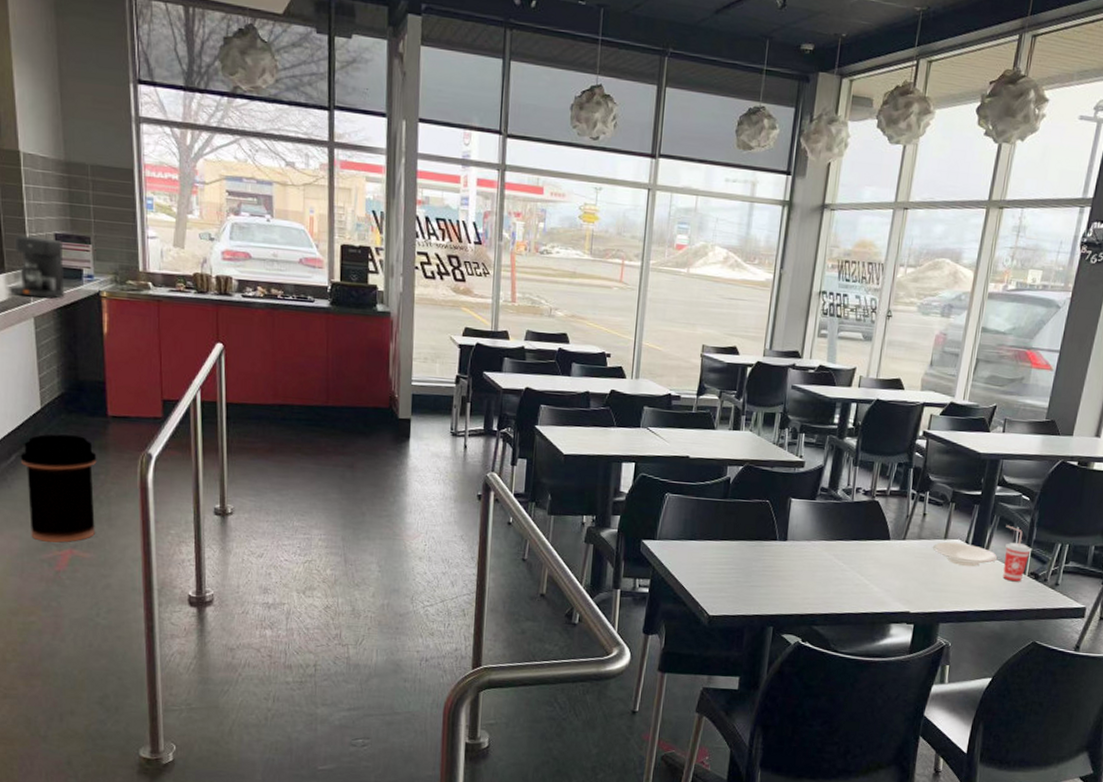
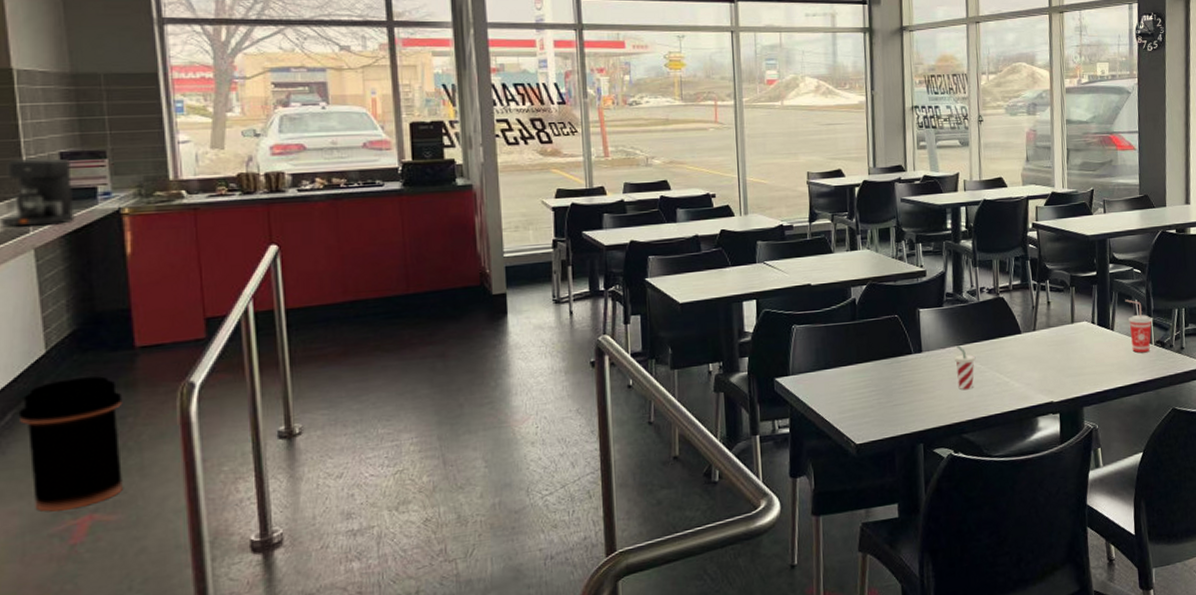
beverage cup: none [817,539,840,585] -> present [954,344,976,390]
saucer: present [932,541,998,567] -> none [1062,324,1124,347]

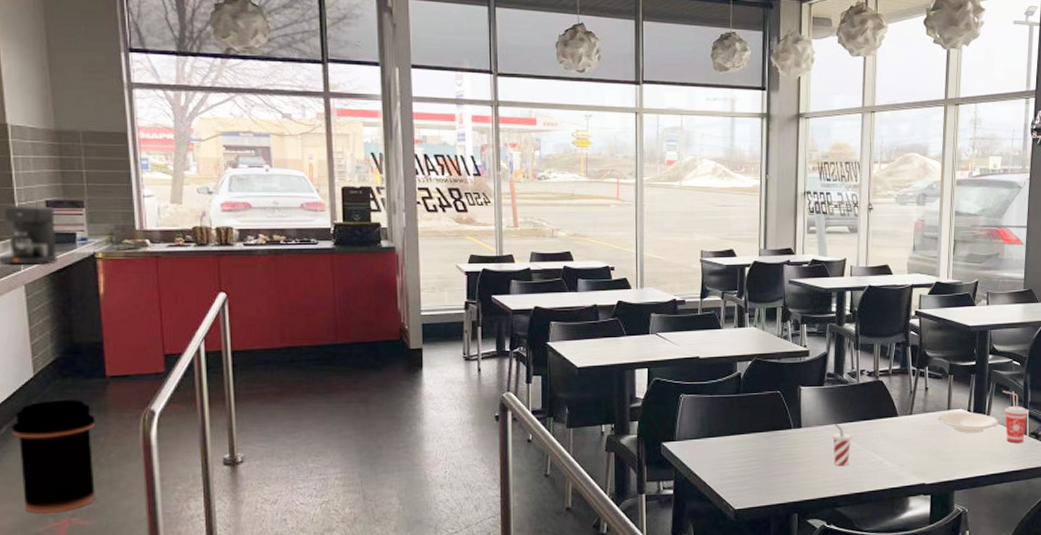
saucer: none [1062,324,1124,347] -> present [938,411,999,434]

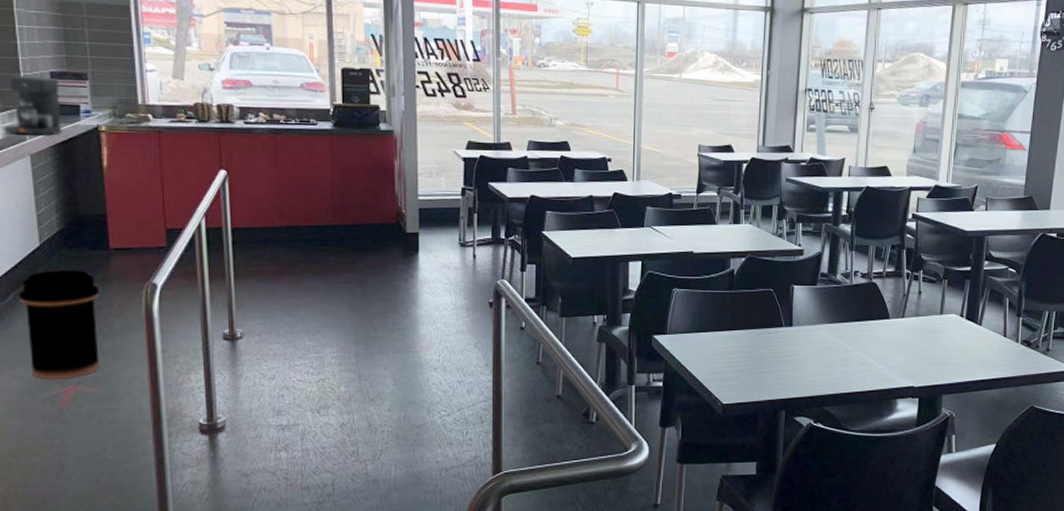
beverage cup: present [831,423,853,467] -> none [822,323,843,366]
saucer: present [938,411,999,434] -> none [929,317,991,339]
beverage cup: present [1002,390,1029,443] -> none [996,297,1023,350]

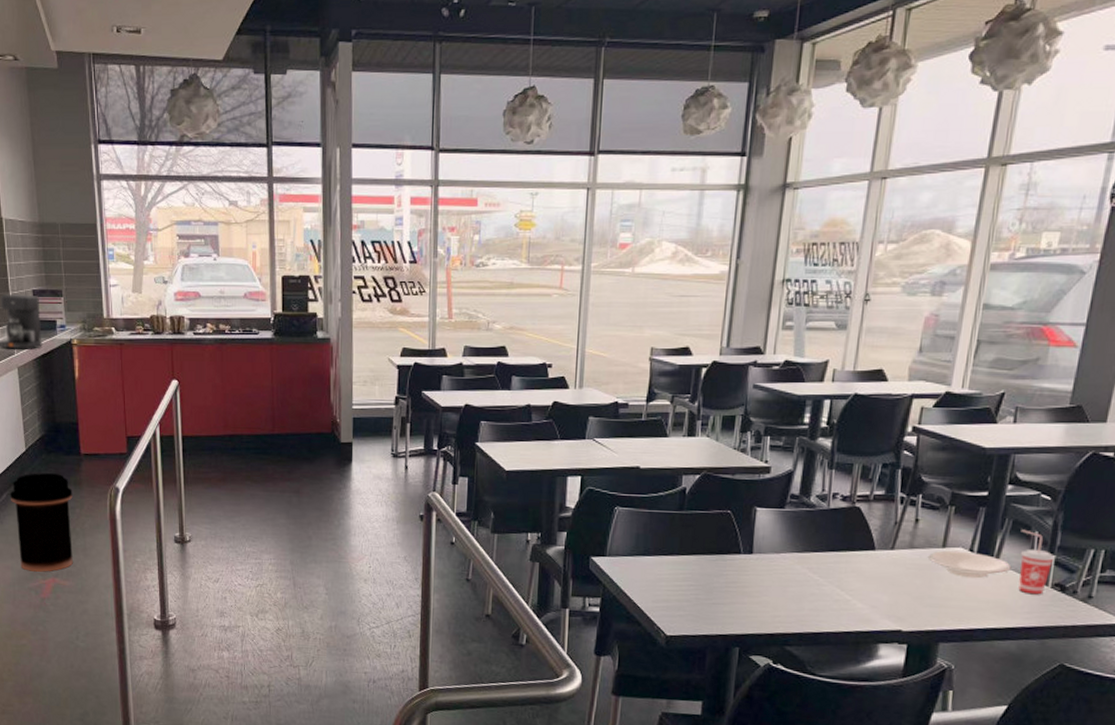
saucer: none [929,317,991,339] -> present [927,550,1012,579]
beverage cup: none [996,297,1023,350] -> present [1018,529,1056,595]

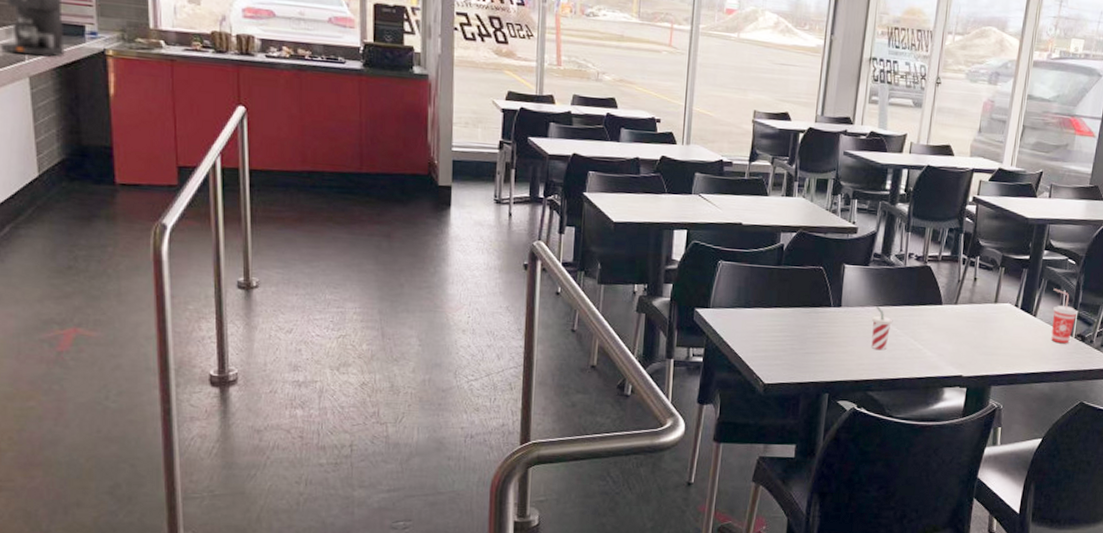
trash can: present [10,473,73,572] -> none [15,203,104,321]
beverage cup: none [788,551,815,601] -> present [871,305,893,351]
saucer: present [927,550,1012,579] -> none [983,305,1046,330]

